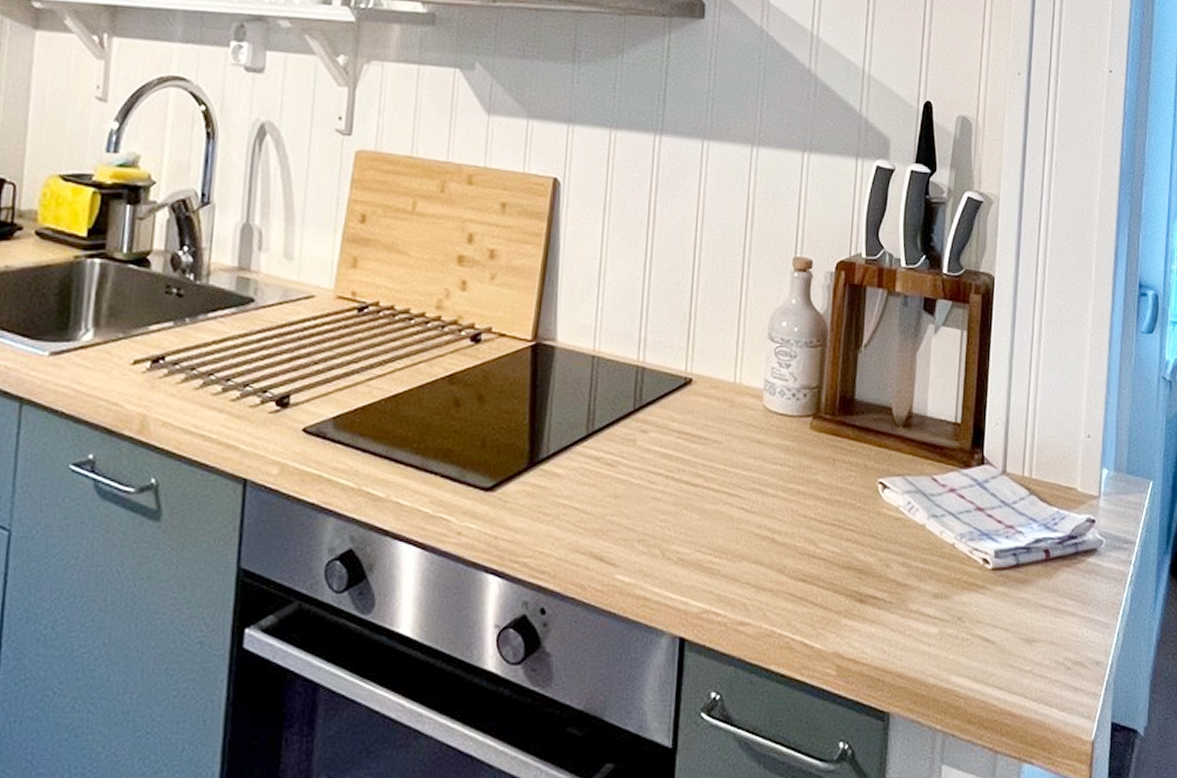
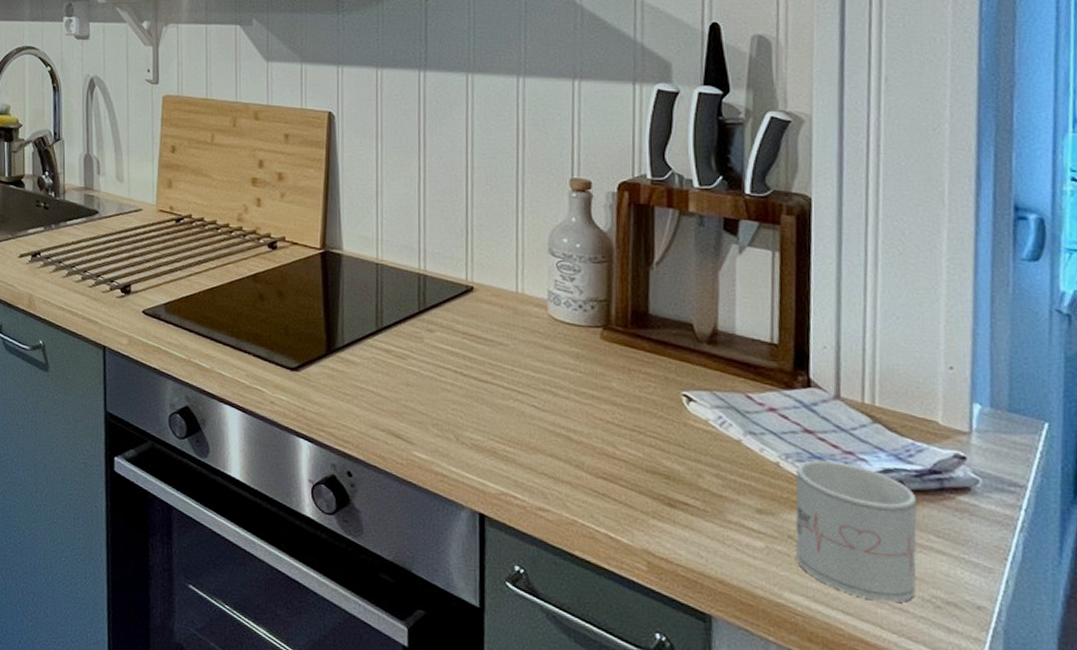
mug: none [963,537,1058,672] -> present [795,460,917,603]

